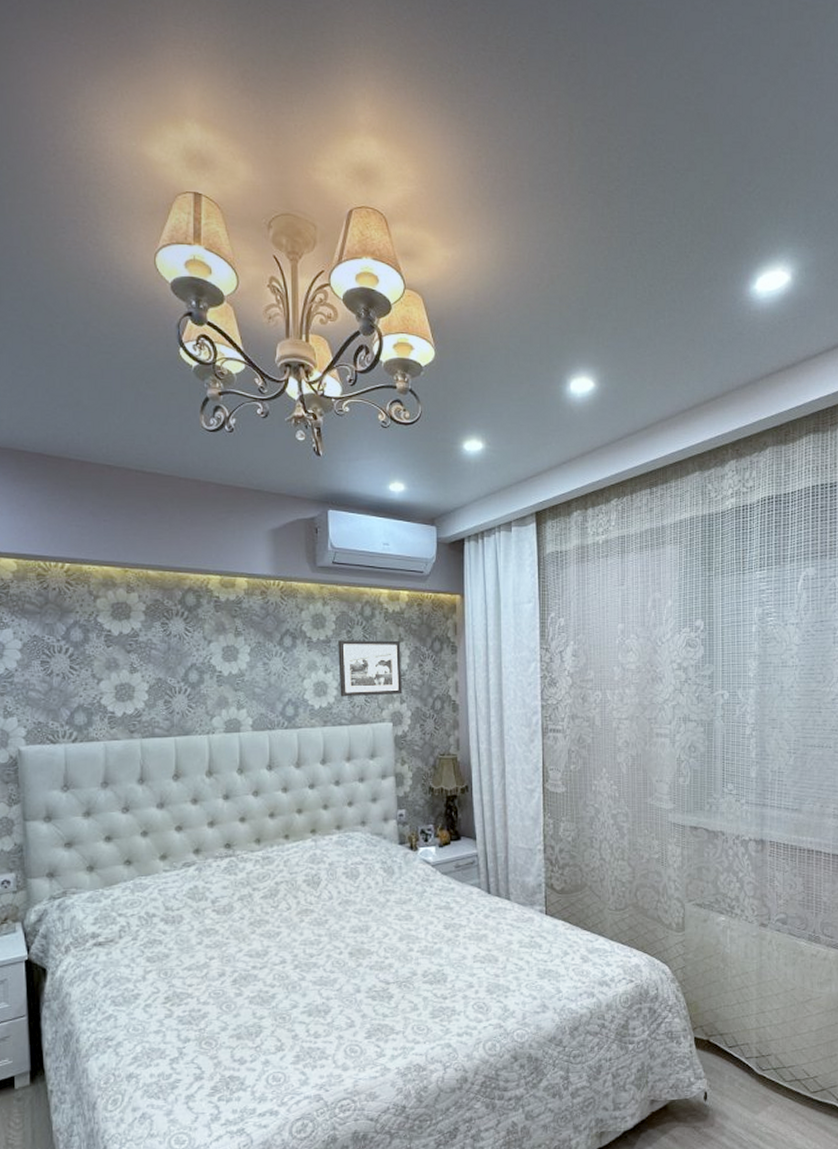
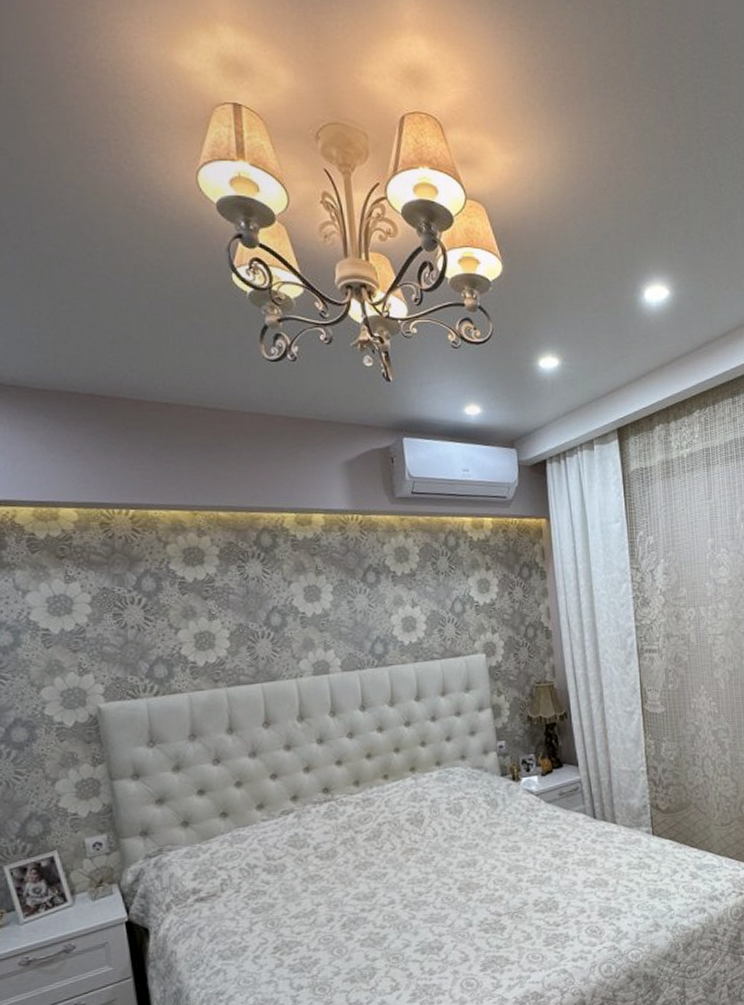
picture frame: present [338,640,403,697] -> none [423,569,494,631]

